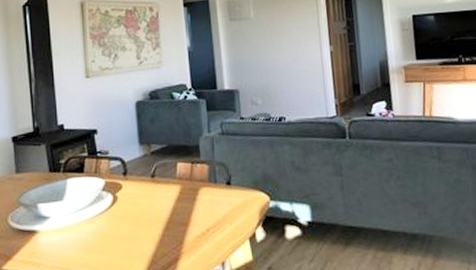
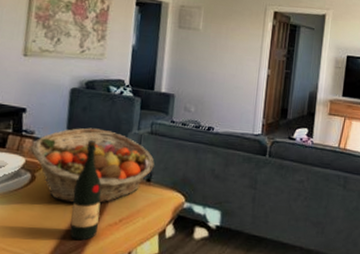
fruit basket: none [108,138,231,219] -> present [31,127,155,203]
wine bottle: none [156,150,186,256] -> present [70,139,102,240]

